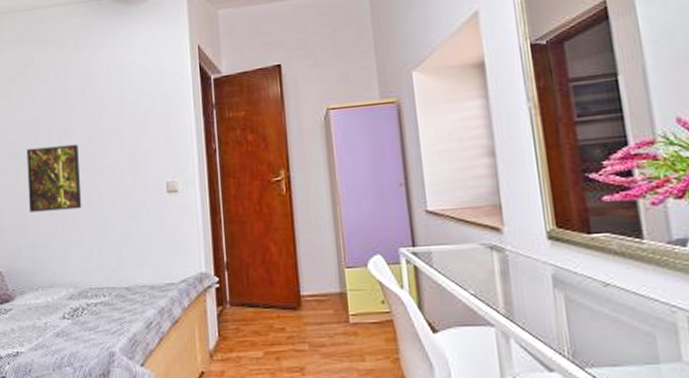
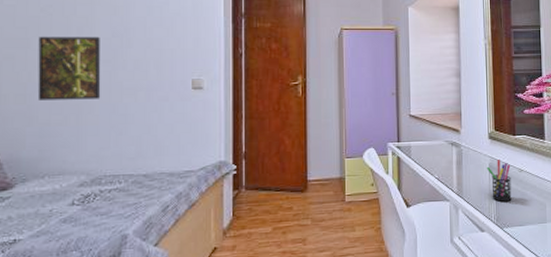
pen holder: none [548,269,595,329] -> present [486,160,512,202]

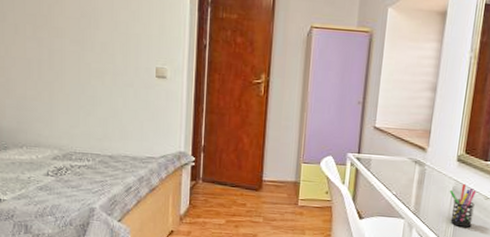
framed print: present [37,36,101,100] -> none [13,11,71,79]

